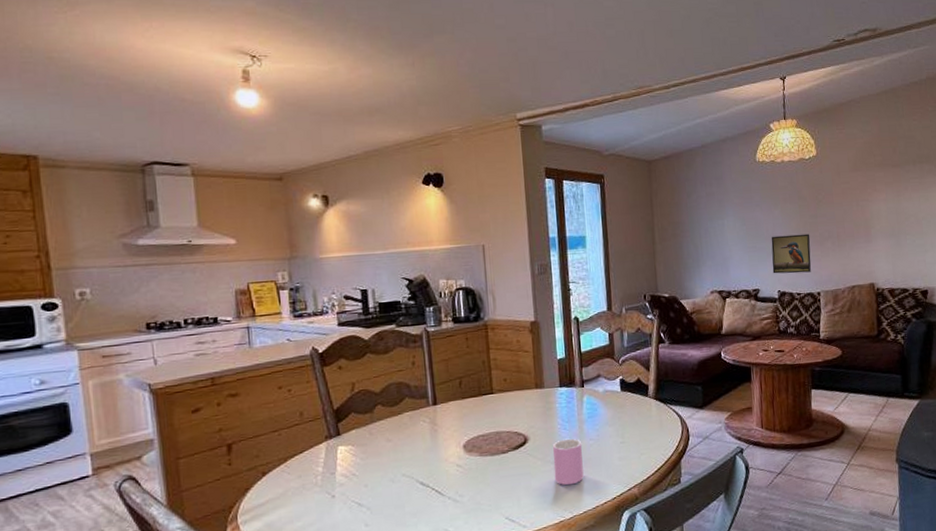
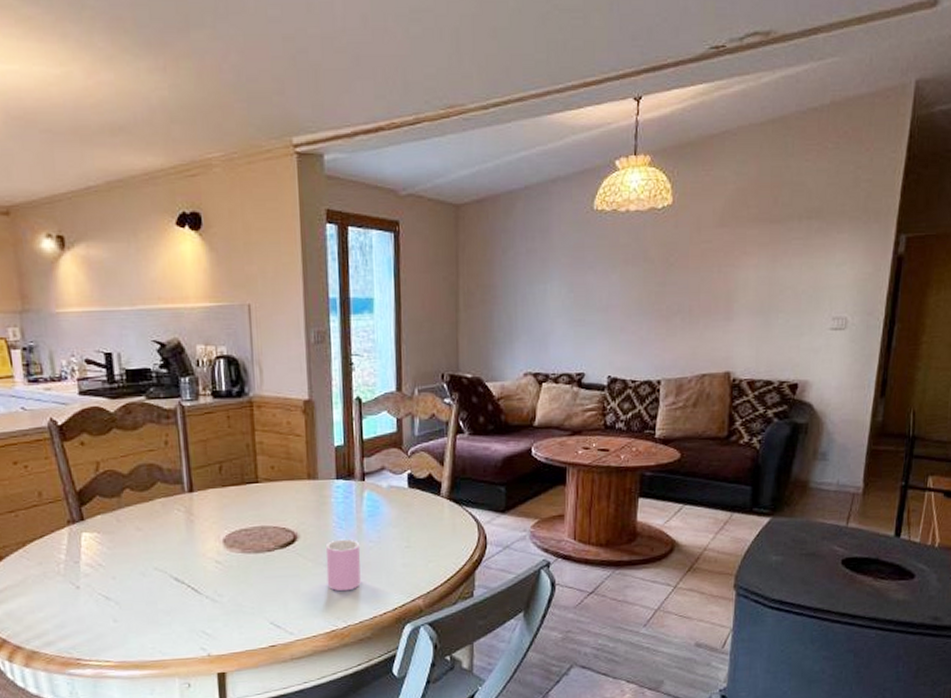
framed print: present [771,233,812,274] -> none [603,306,654,356]

